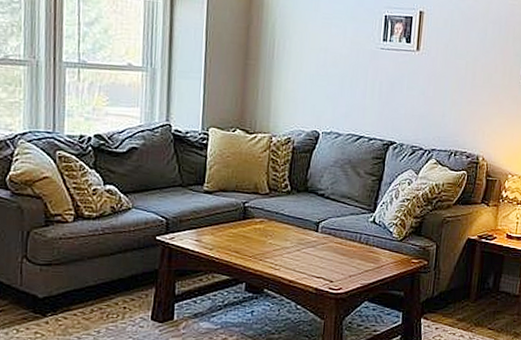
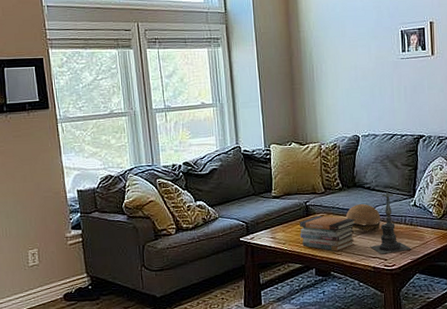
book stack: none [232,220,303,265] -> present [299,215,356,251]
decorative bowl: none [290,213,332,248] -> present [345,204,381,234]
candle holder: none [315,202,364,275] -> present [370,191,412,255]

